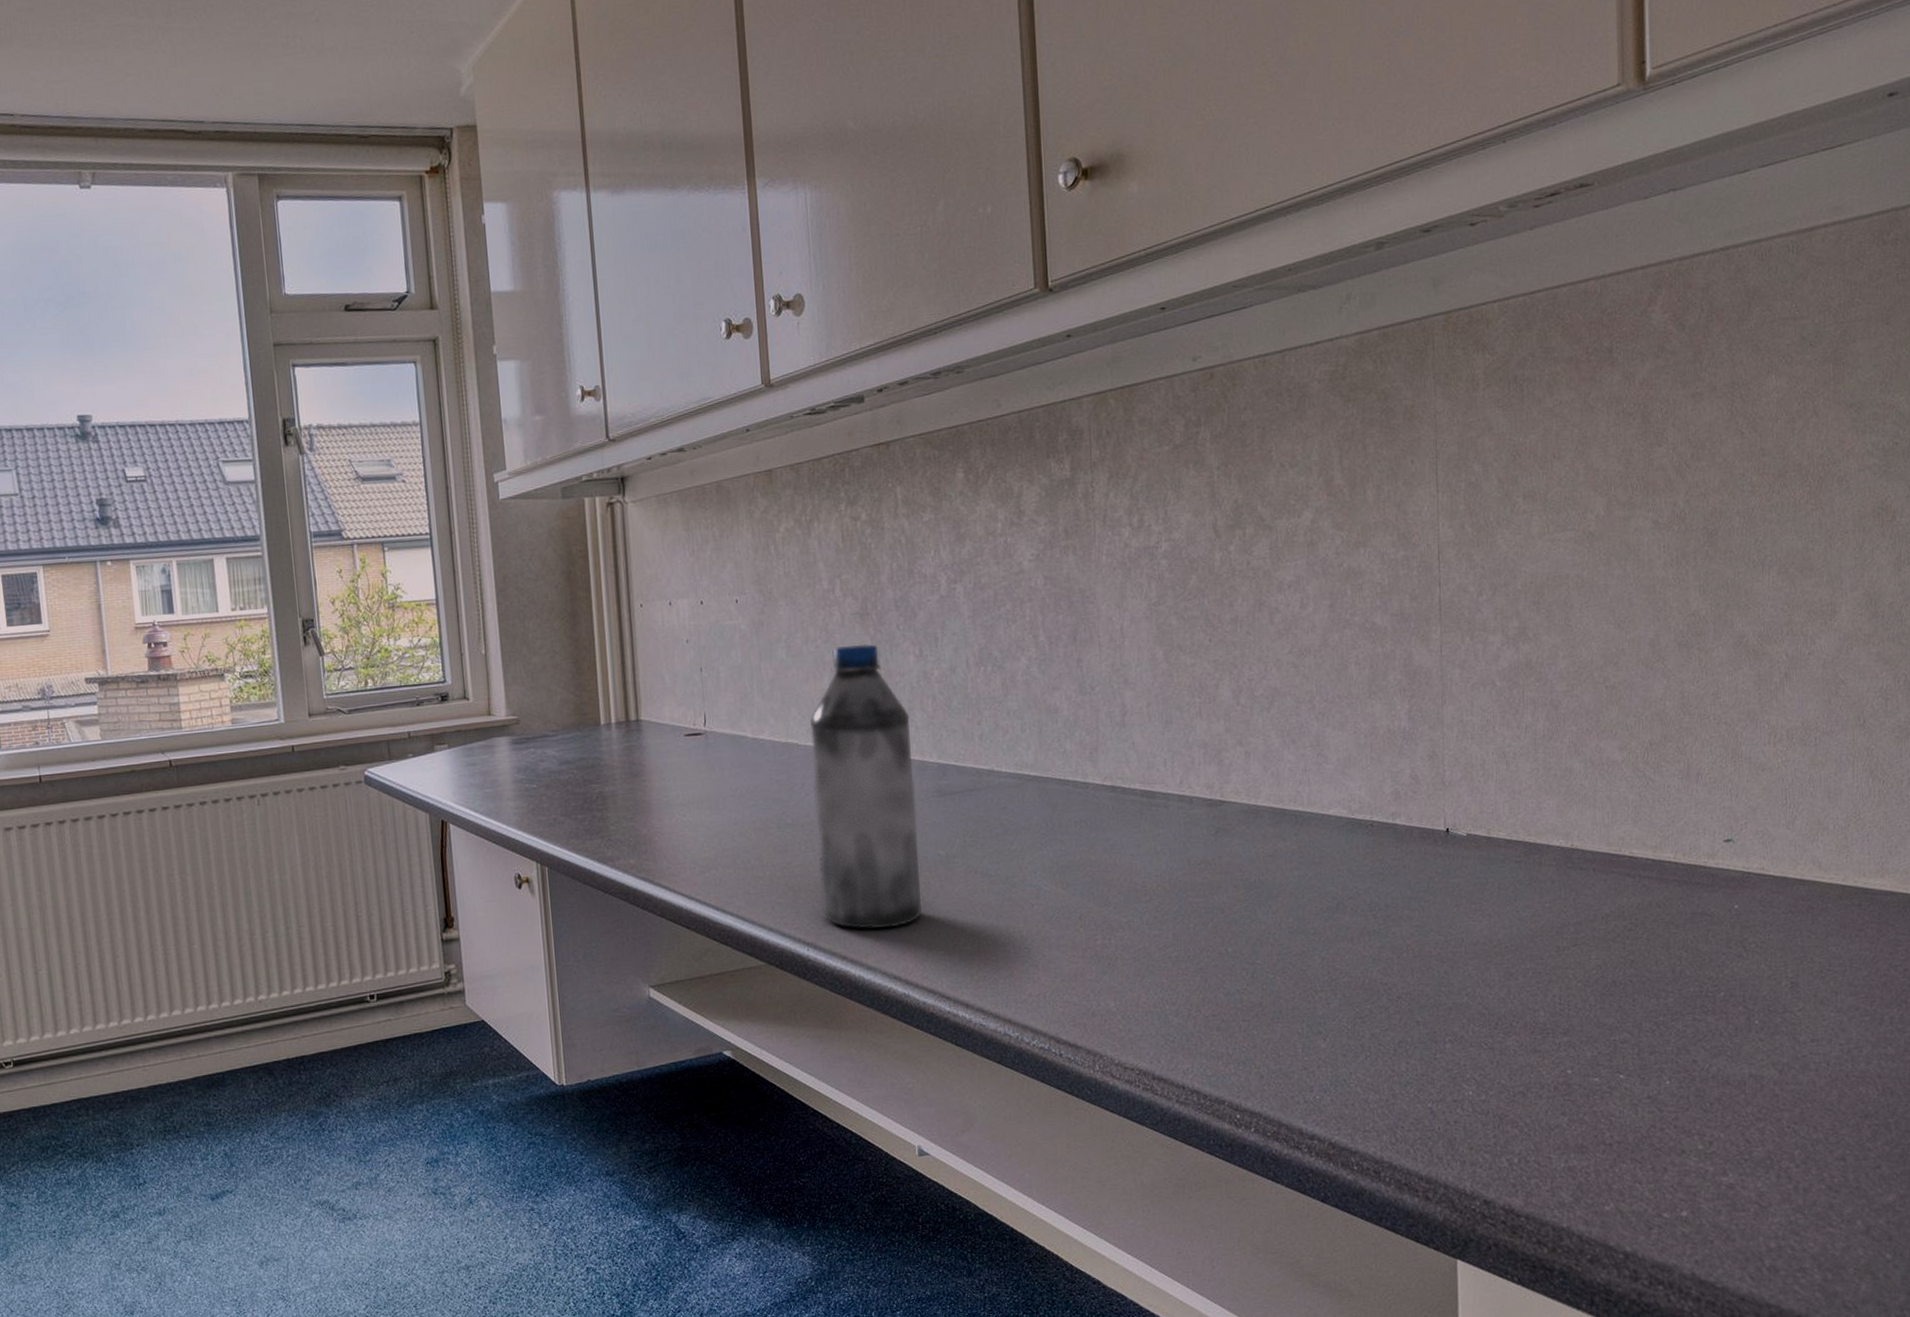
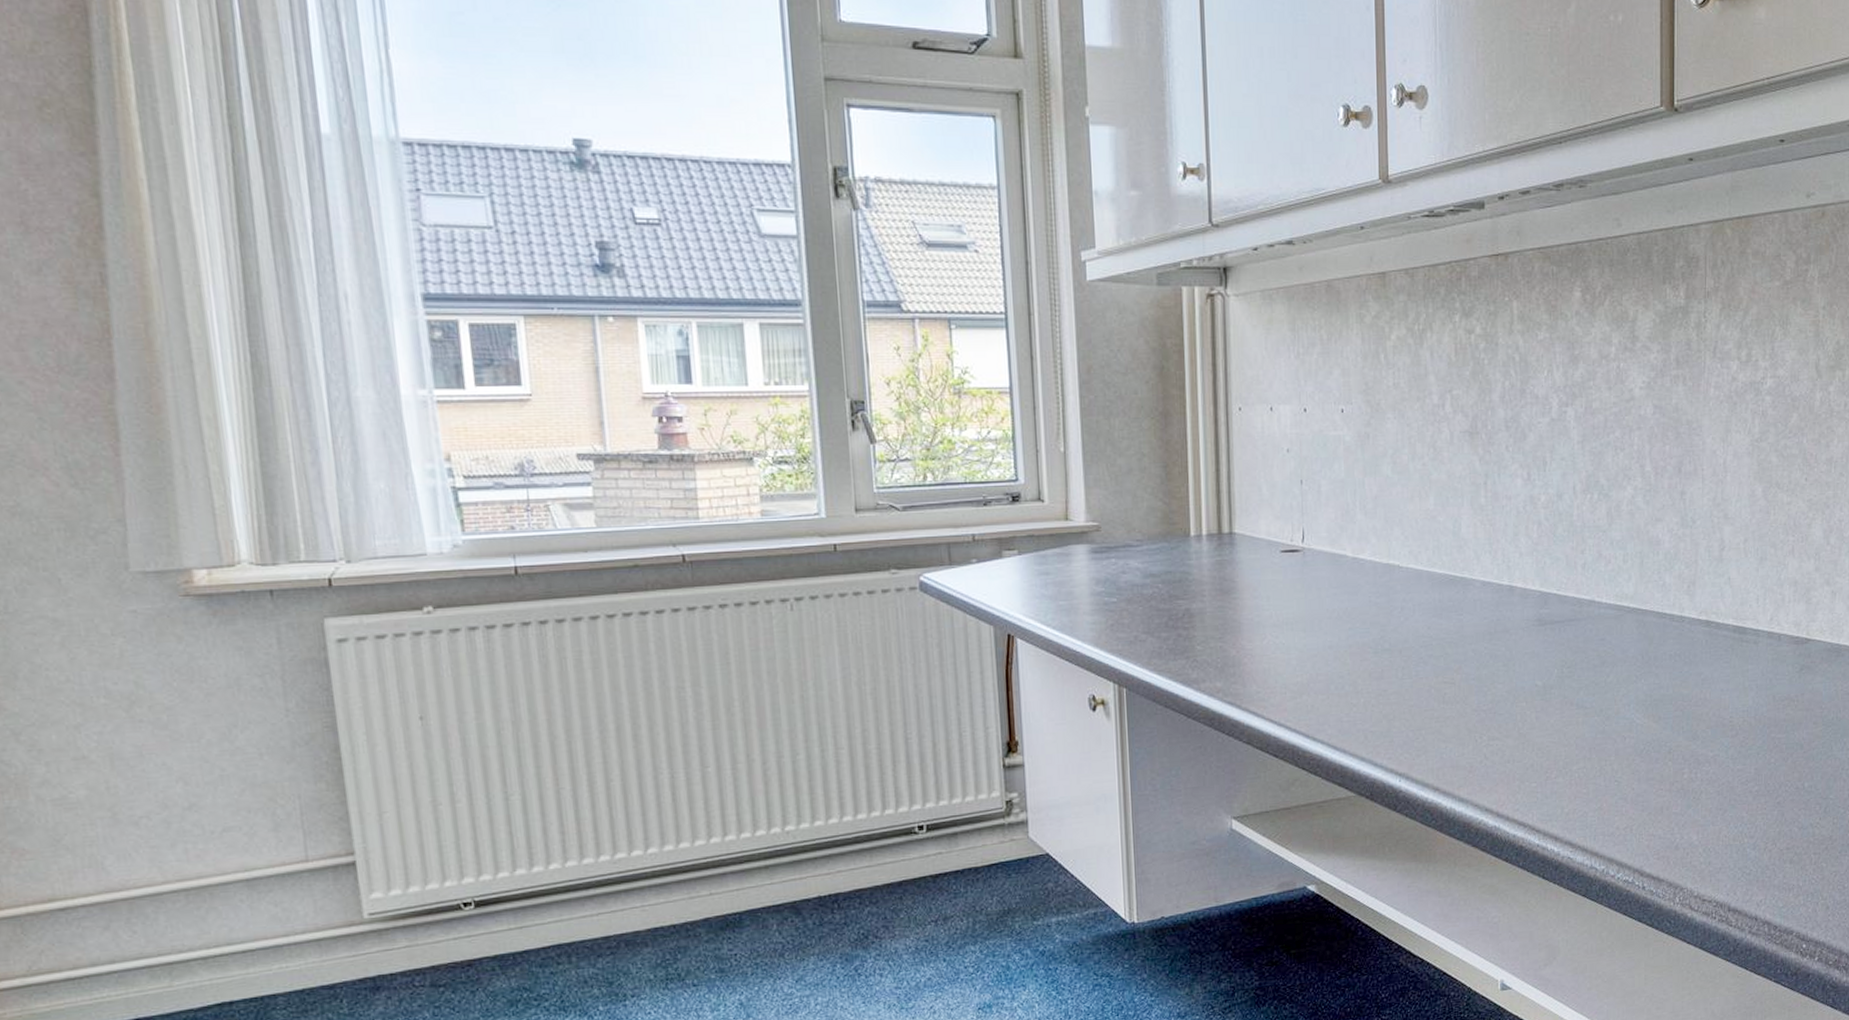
water bottle: present [810,643,923,929] -> none [1413,464,1517,760]

